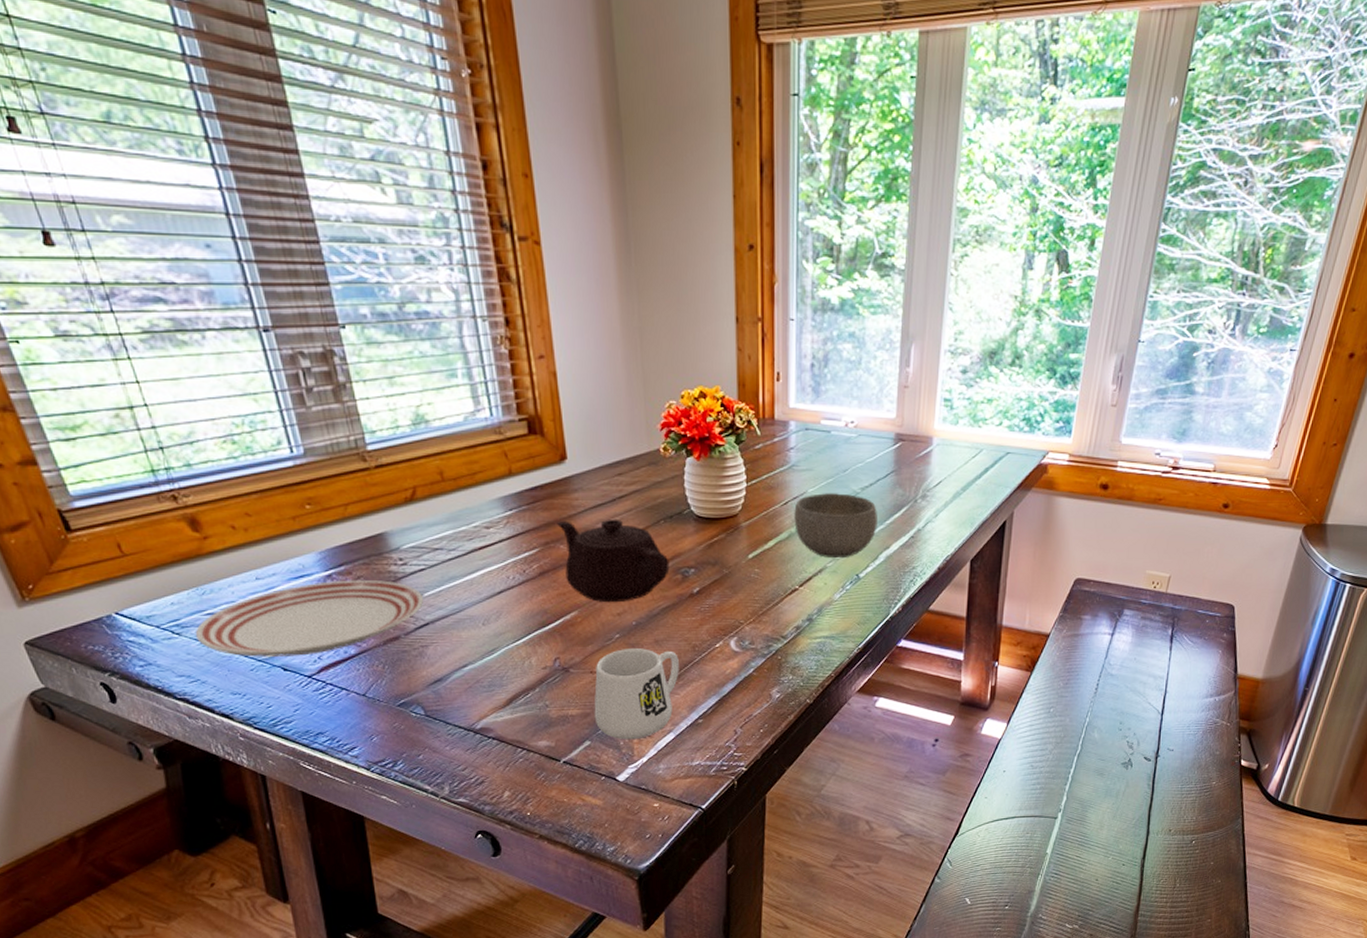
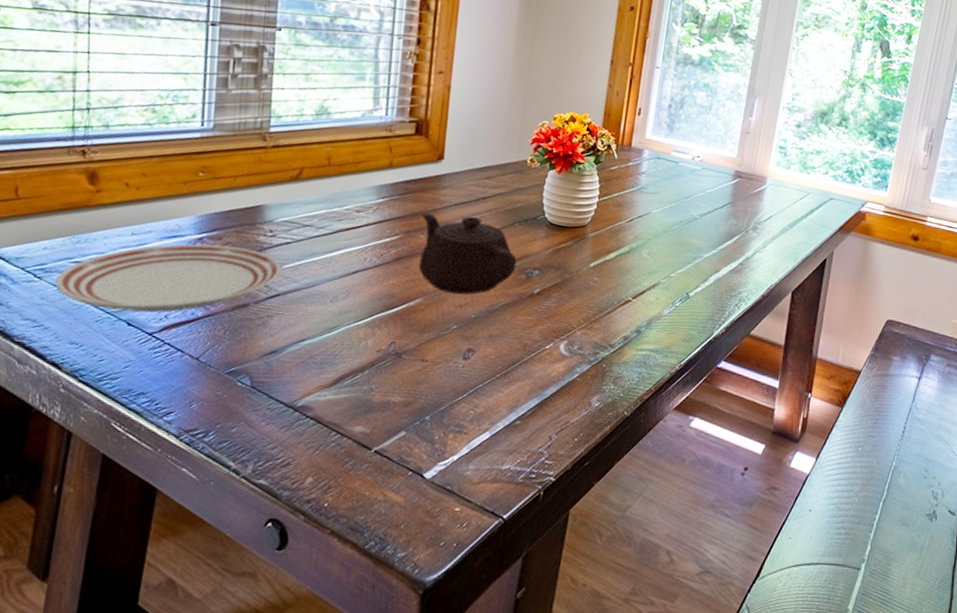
mug: present [594,648,679,740] -> none [415,340,509,435]
bowl: present [794,493,877,559] -> none [636,215,712,277]

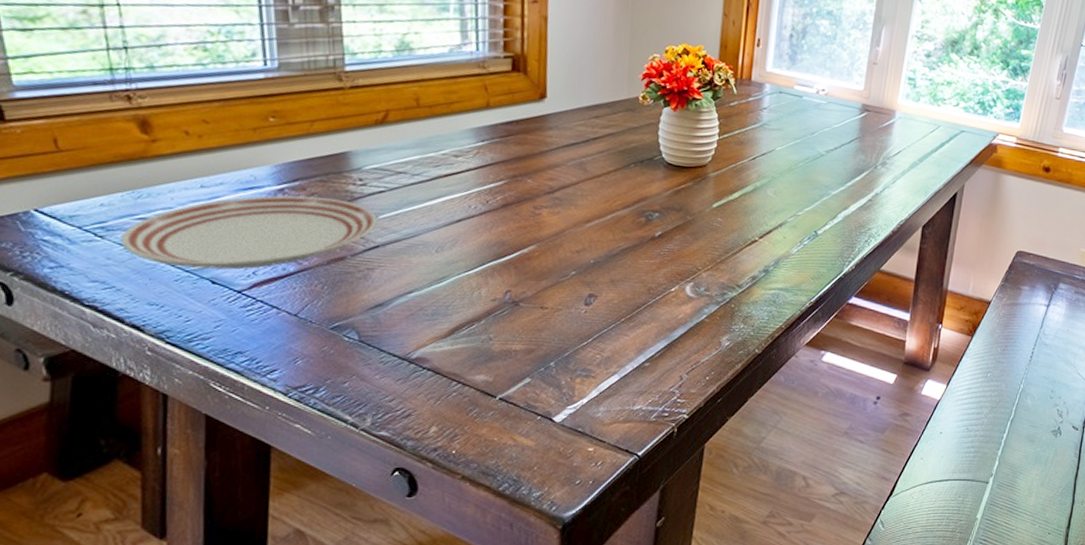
teapot: present [418,212,517,295] -> none [527,156,635,240]

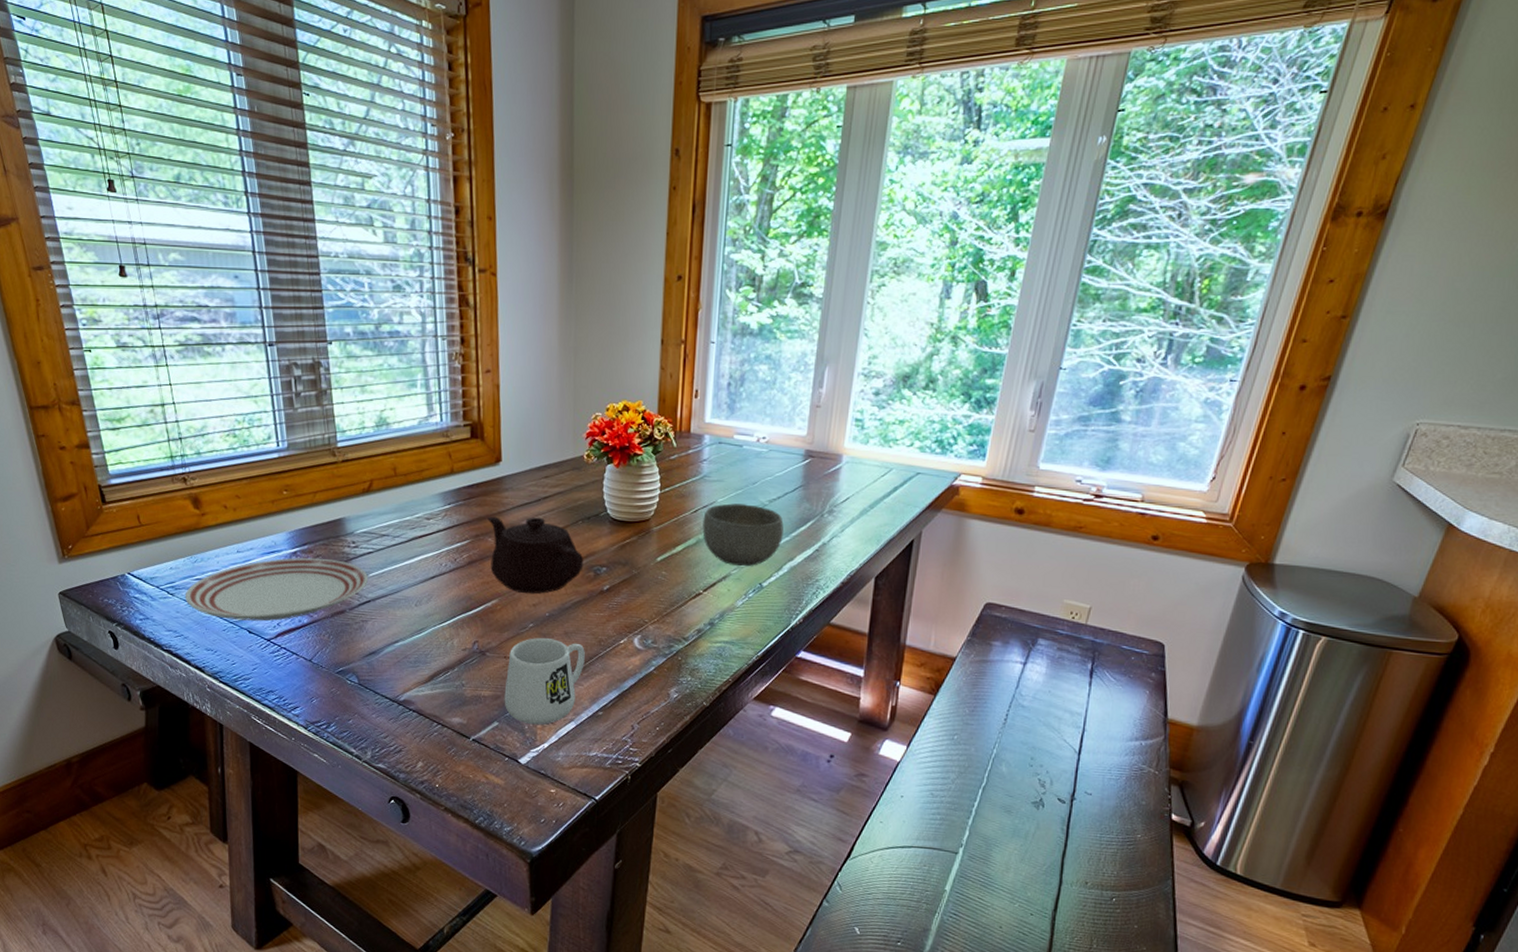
teapot: none [527,156,635,240] -> present [487,516,584,595]
mug: none [538,286,633,380] -> present [504,638,585,725]
bowl: none [760,152,840,215] -> present [702,503,784,567]

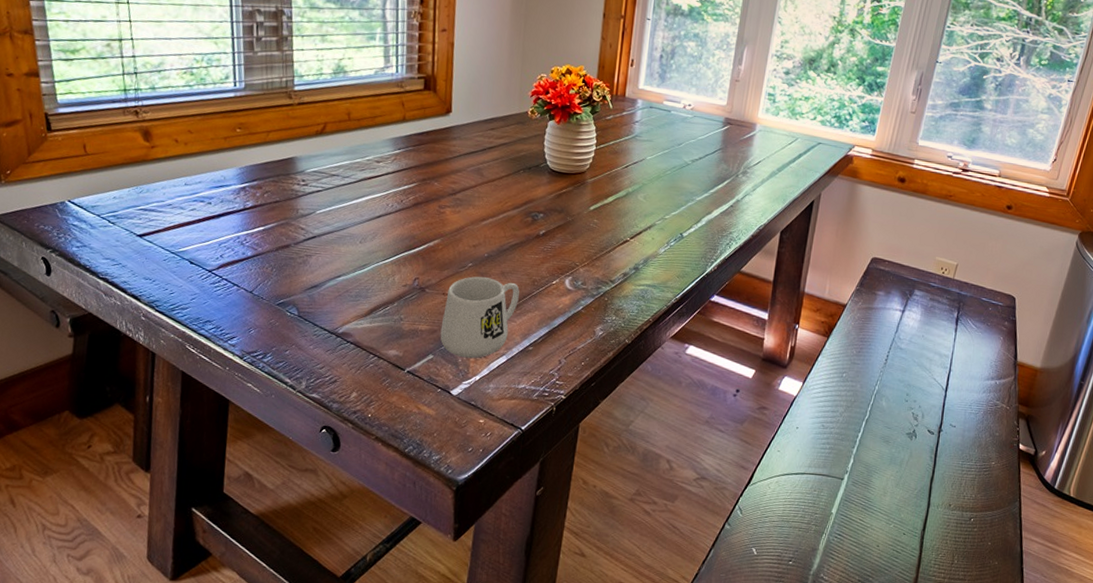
dinner plate: present [185,557,369,621] -> none [126,192,316,253]
teapot: present [487,516,584,595] -> none [435,162,523,236]
bowl: present [702,503,784,567] -> none [632,161,704,218]

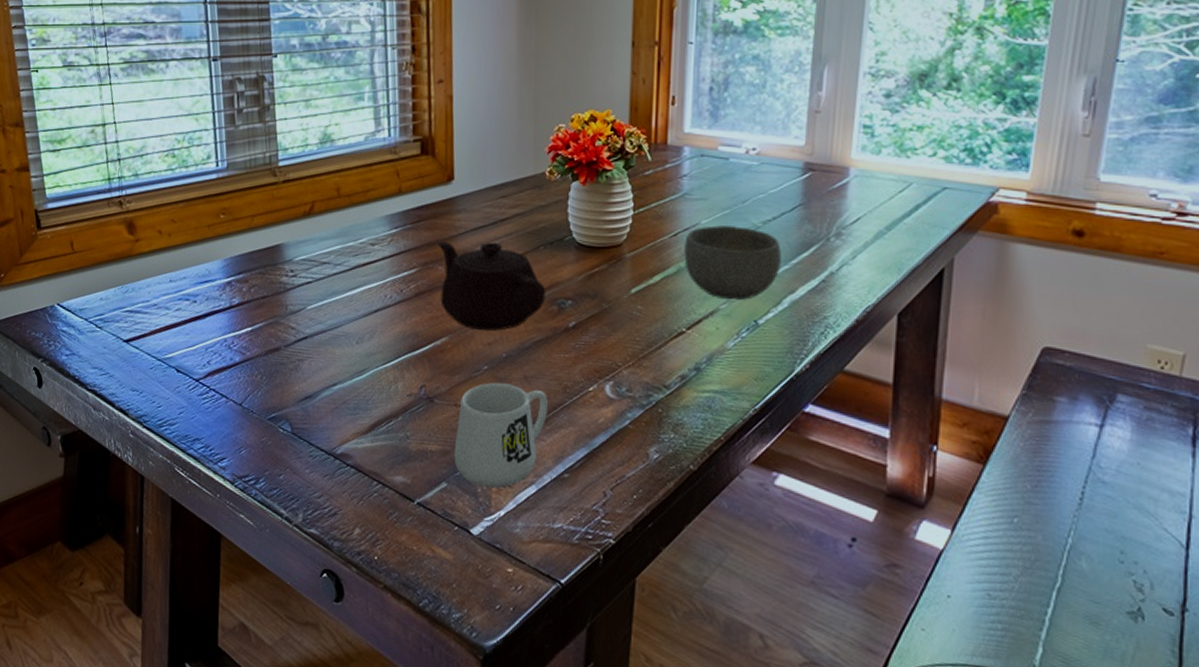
teapot: none [435,162,523,236] -> present [438,241,546,332]
bowl: none [632,161,704,218] -> present [684,225,781,301]

